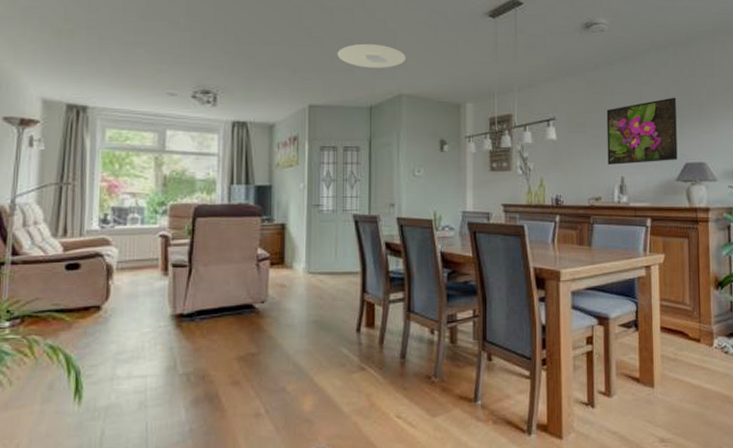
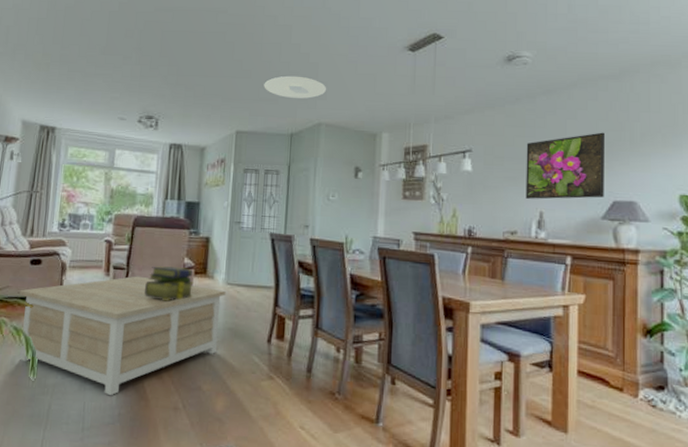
coffee table: none [54,272,308,411] -> present [20,276,226,396]
stack of books: none [213,259,270,297] -> present [145,266,194,300]

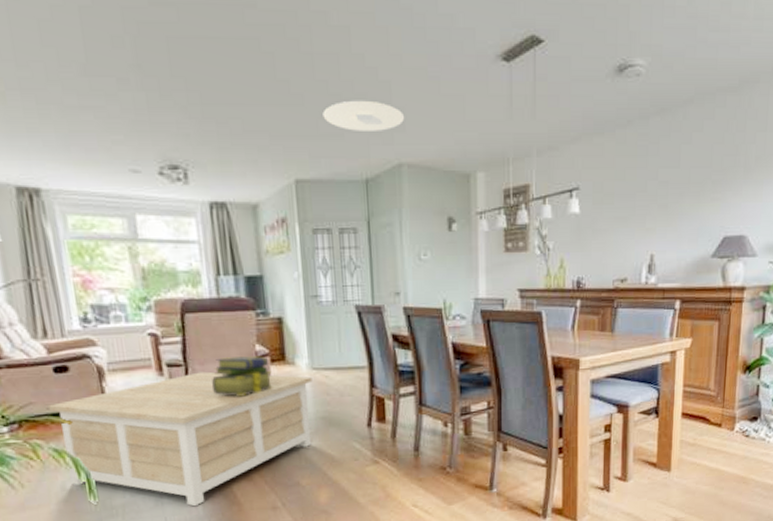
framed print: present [525,132,604,199] -> none [636,158,719,241]

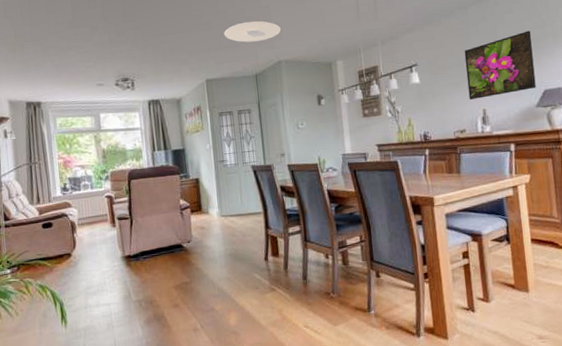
coffee table: present [49,371,313,507] -> none [38,222,223,329]
stack of books: present [212,356,273,396] -> none [149,208,193,240]
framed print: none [636,158,719,241] -> present [464,30,536,100]

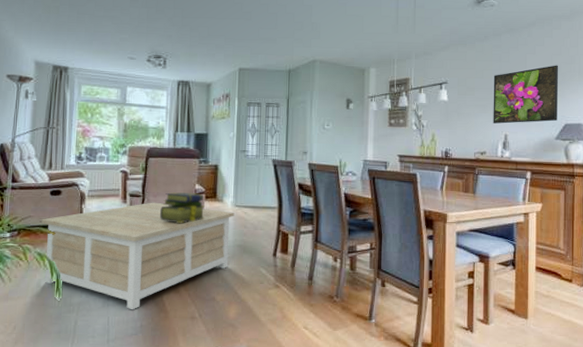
coffee table: none [38,222,223,329] -> present [42,202,235,310]
stack of books: none [149,208,193,240] -> present [160,192,205,223]
ceiling light: present [224,21,282,43] -> none [263,17,320,38]

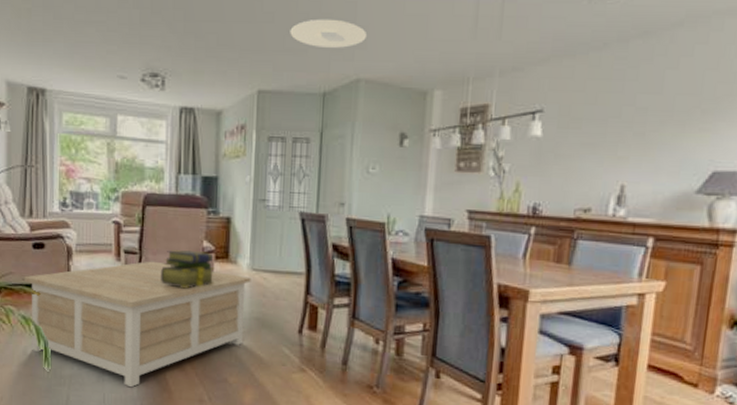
ceiling light: none [263,17,320,38] -> present [290,18,368,48]
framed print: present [493,65,558,124] -> none [605,85,712,170]

